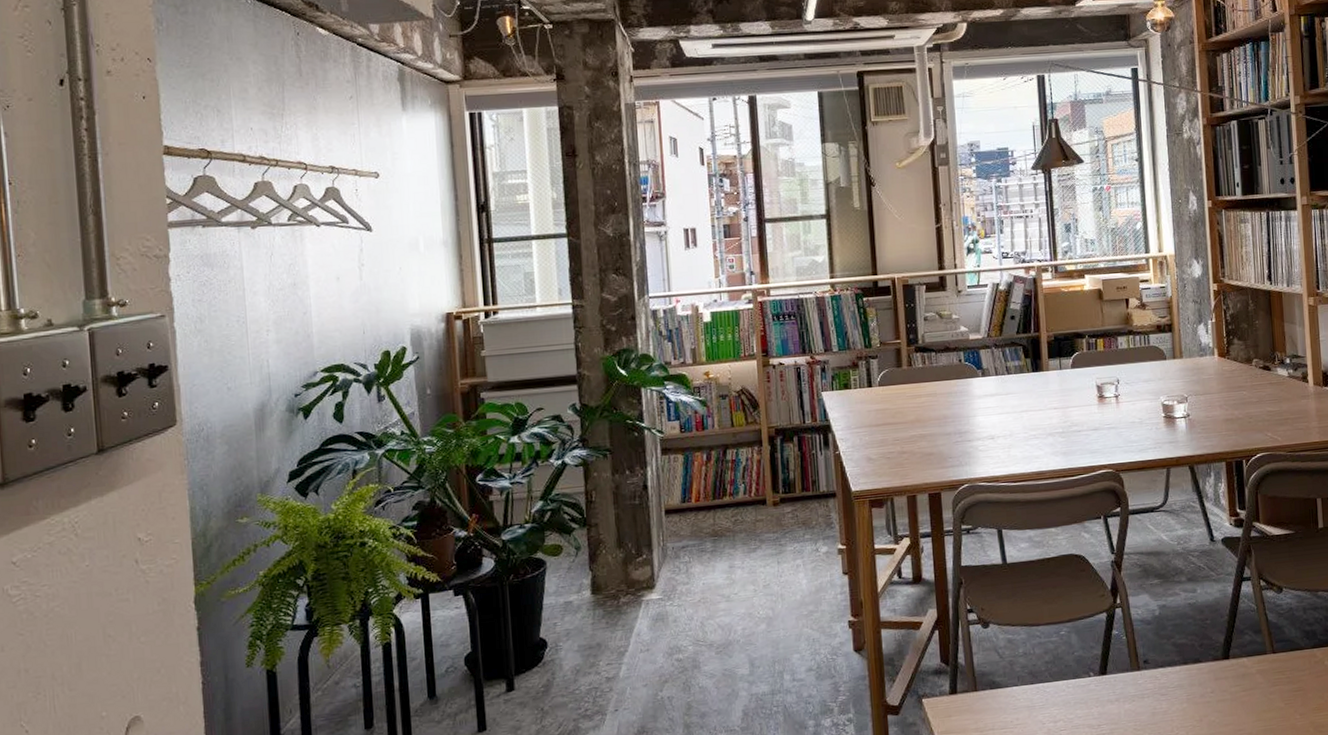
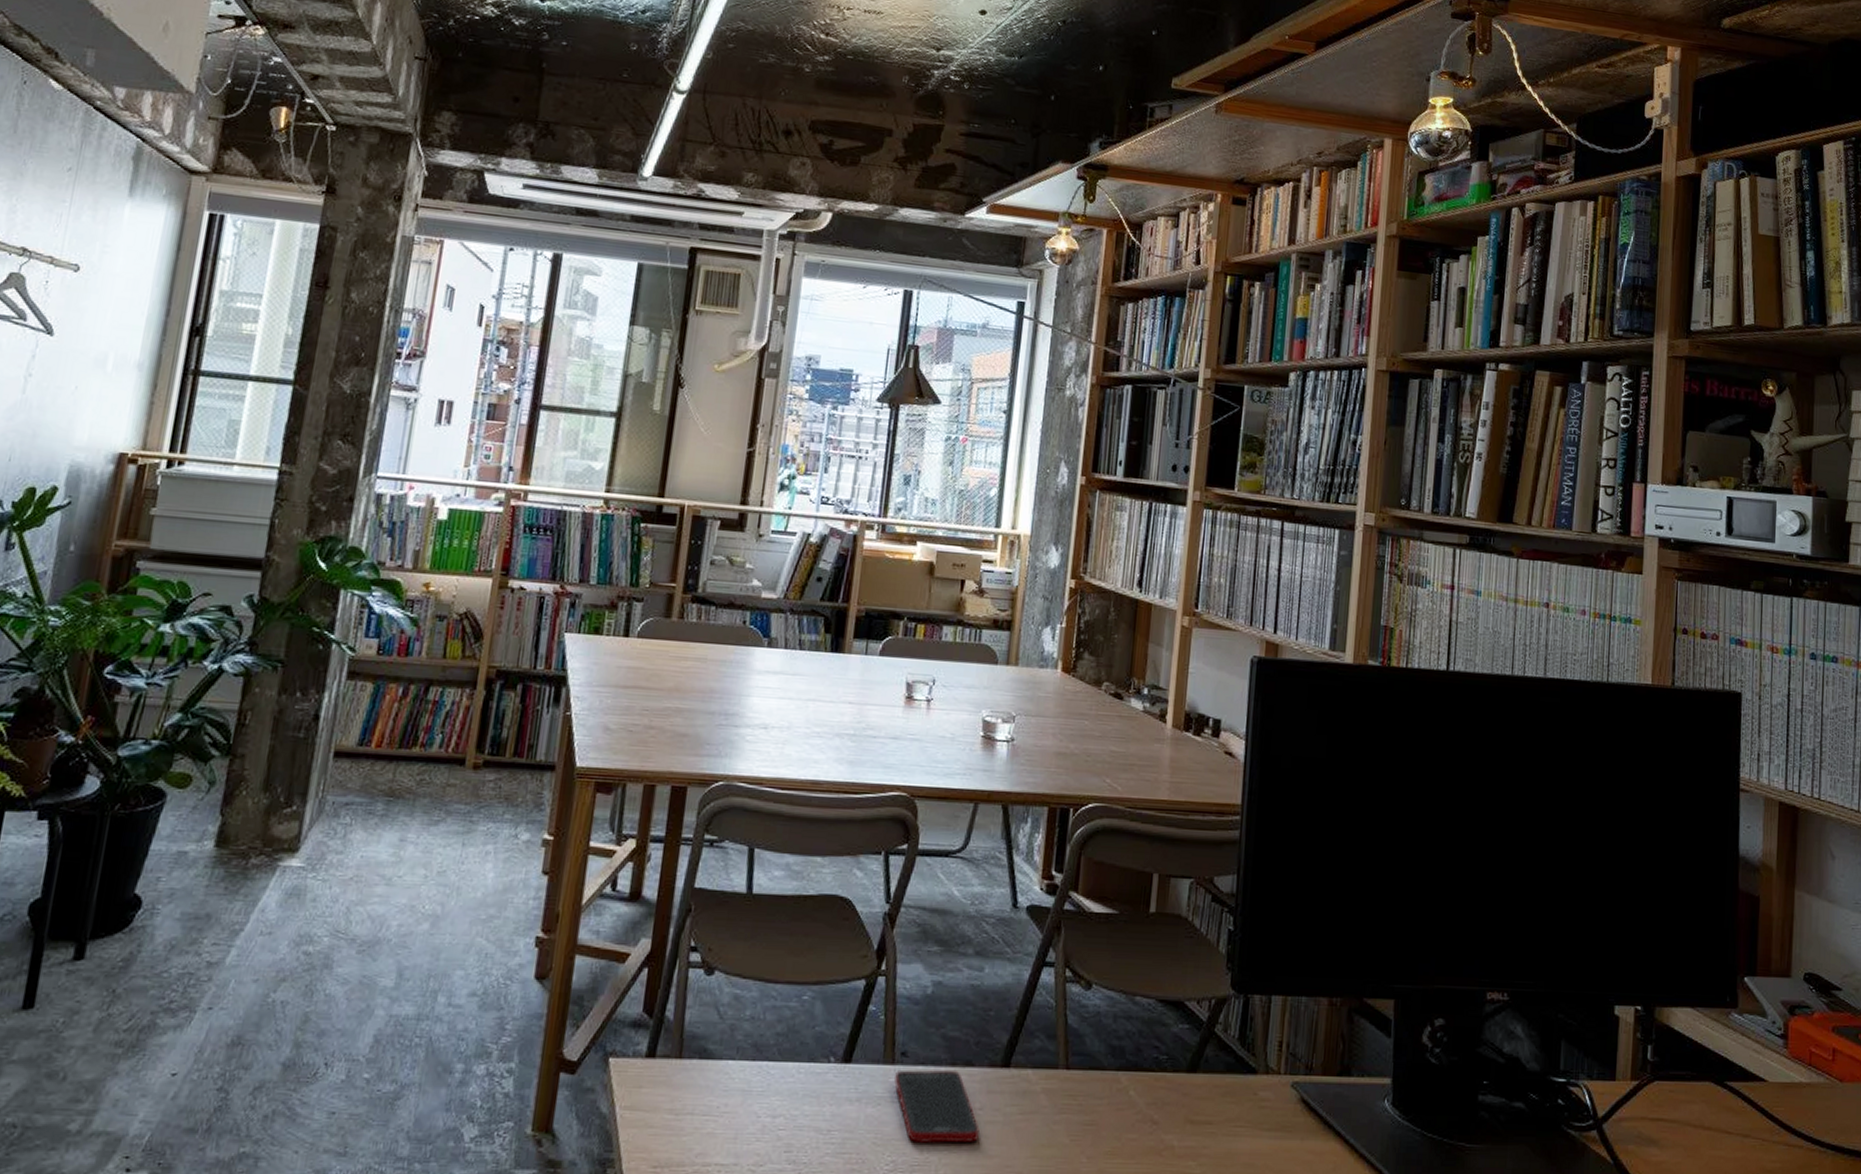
cell phone: none [1141,667,1214,724] -> present [893,1069,980,1144]

